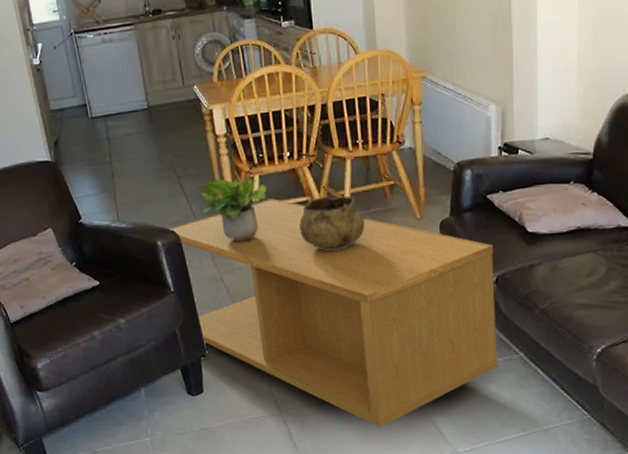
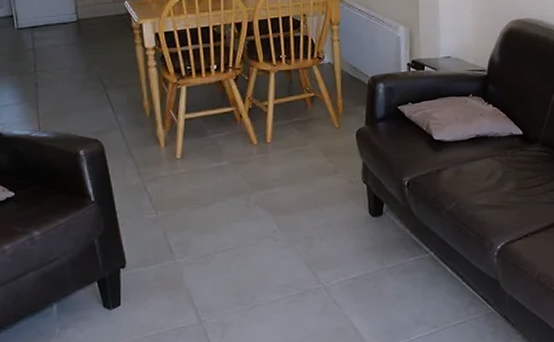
coffee table: present [166,198,499,428] -> none [90,109,411,333]
potted plant: present [194,174,267,242] -> none [121,85,194,151]
decorative bowl: present [299,196,365,252] -> none [224,106,287,159]

